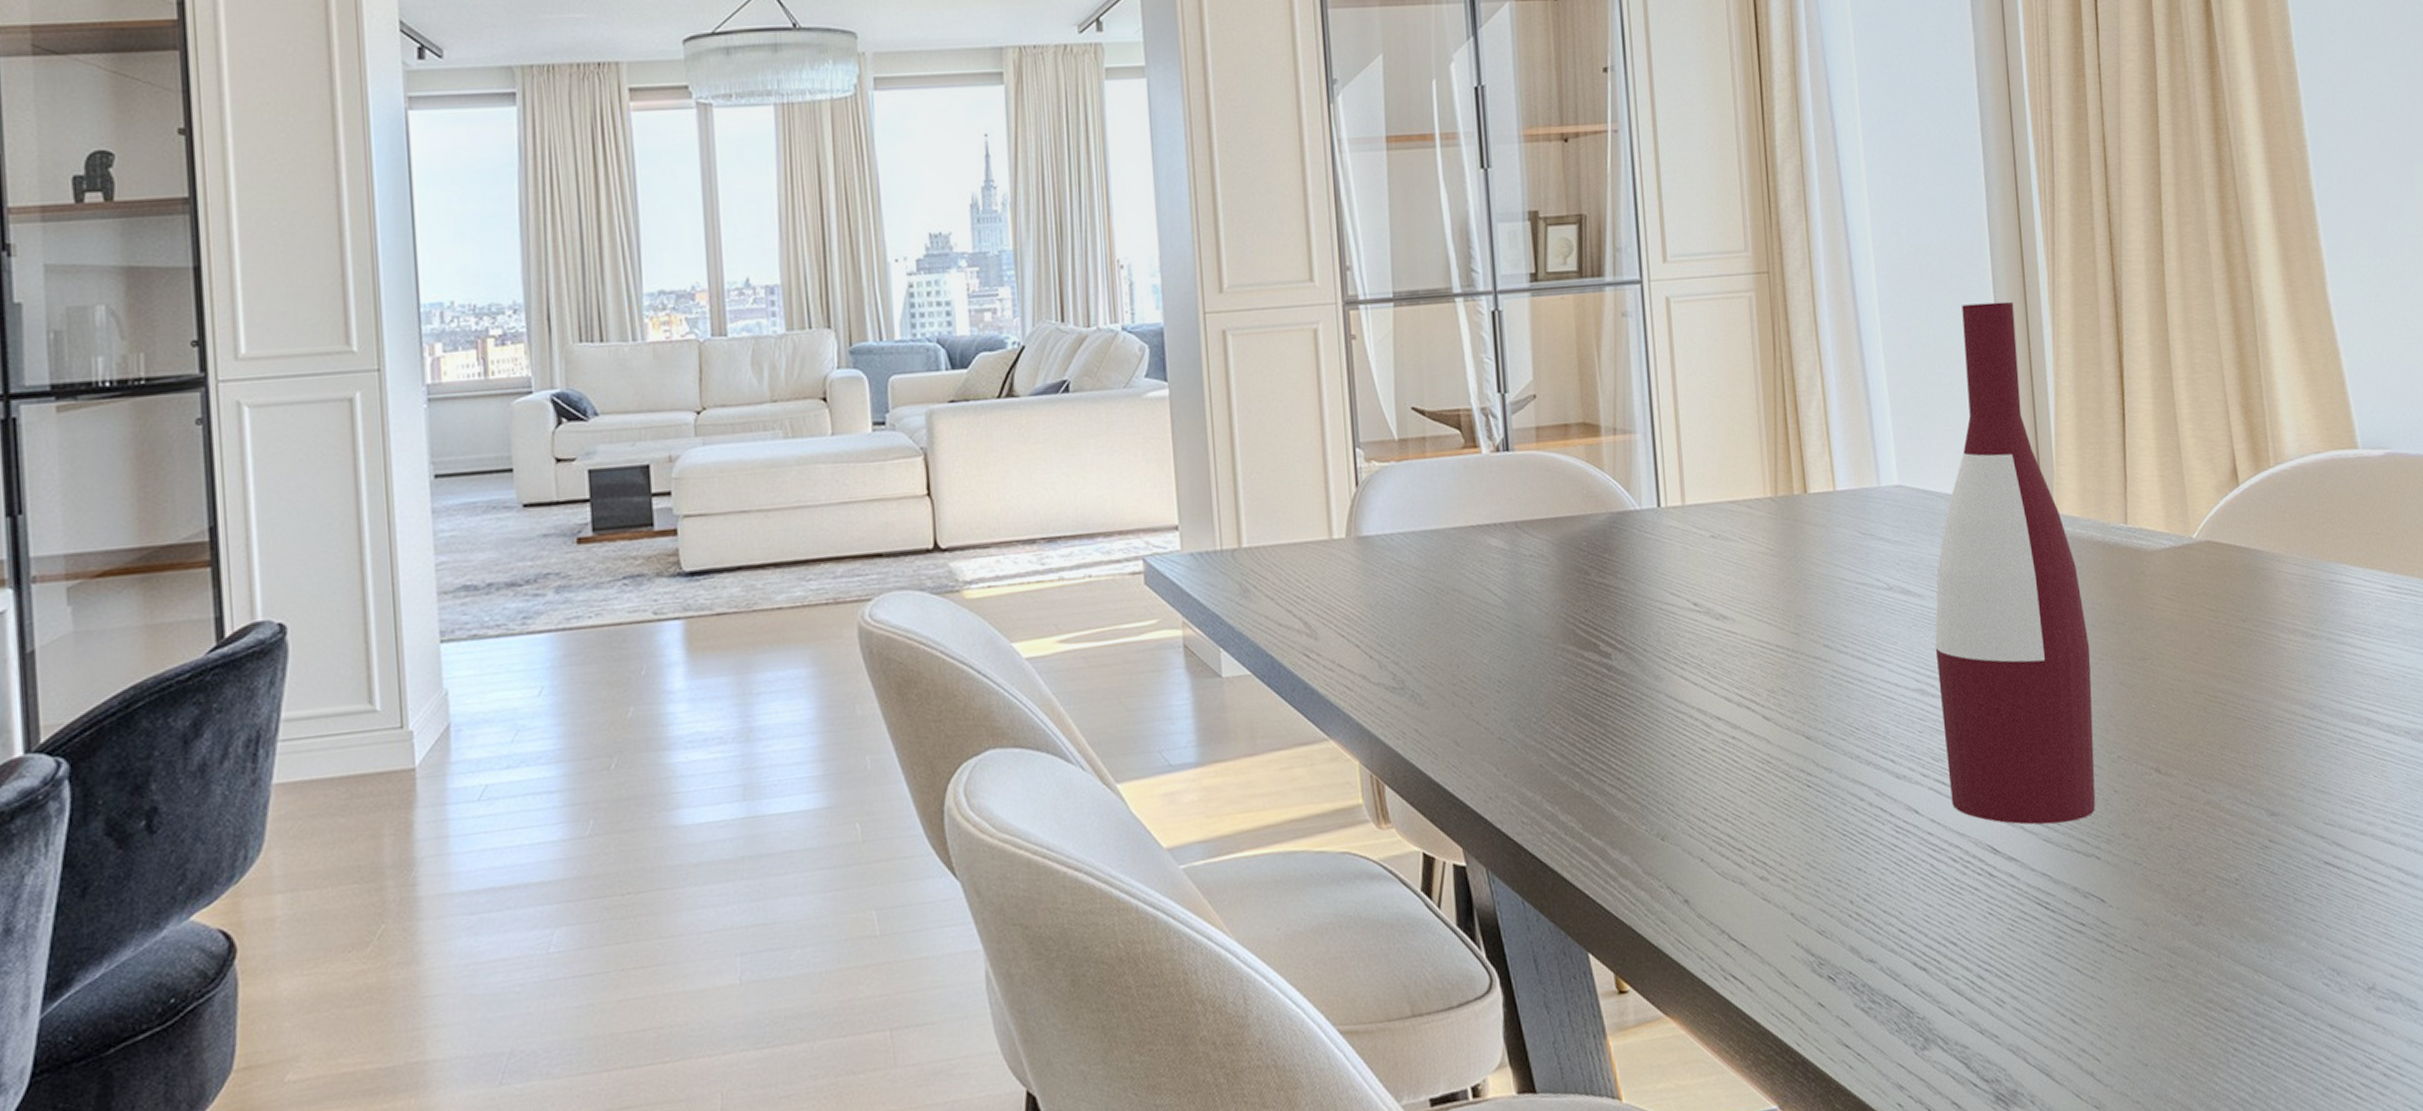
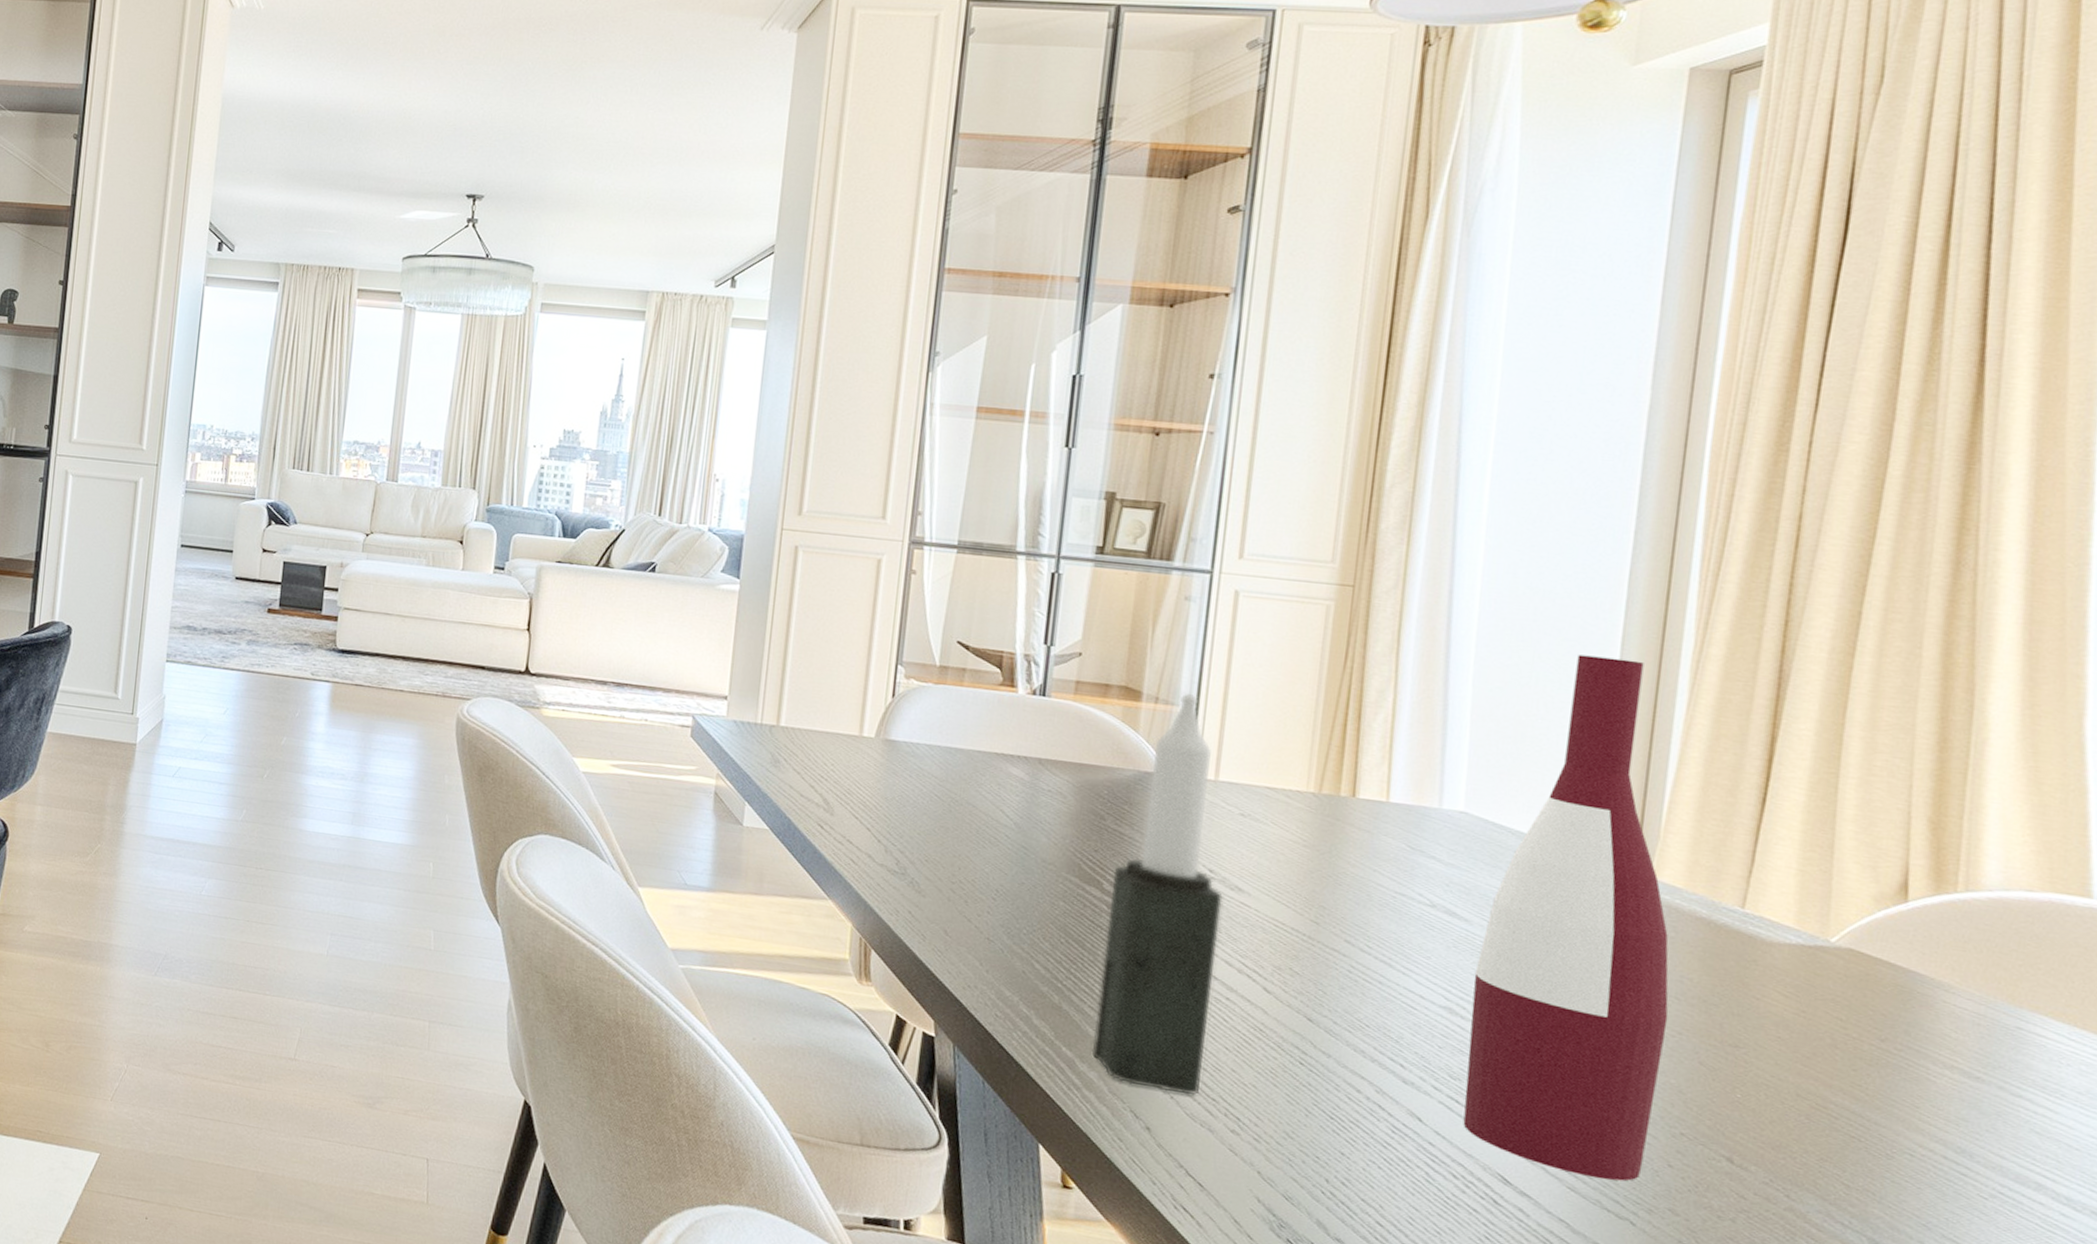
candle: none [1607,416,1725,859] -> present [1091,692,1223,1096]

